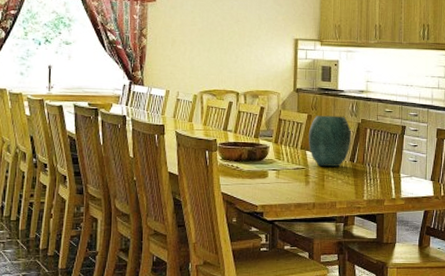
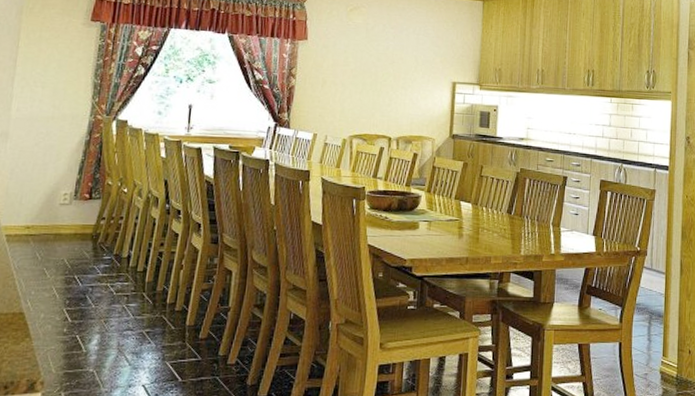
vase: present [308,115,352,167] -> none [463,163,510,219]

